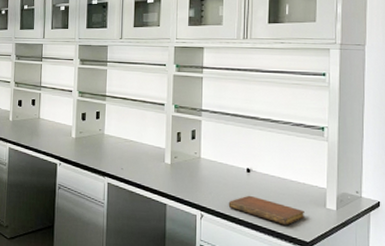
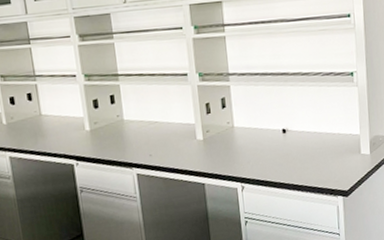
notebook: present [228,195,304,226] -> none [268,156,342,180]

